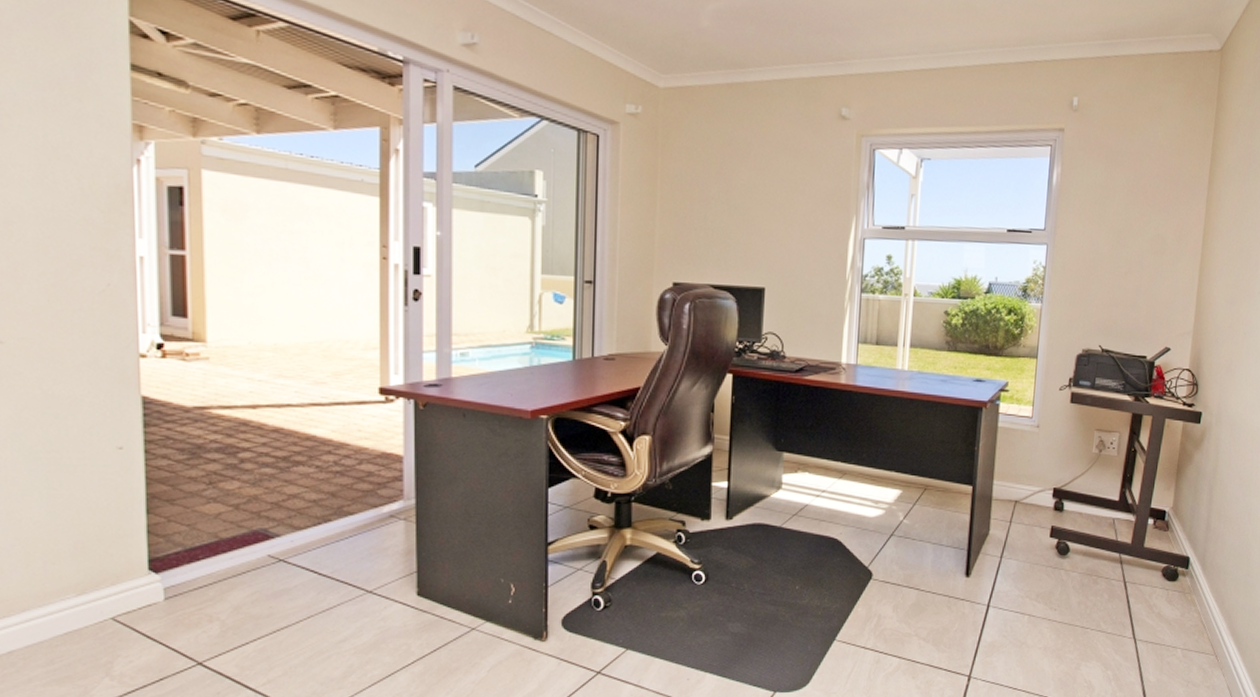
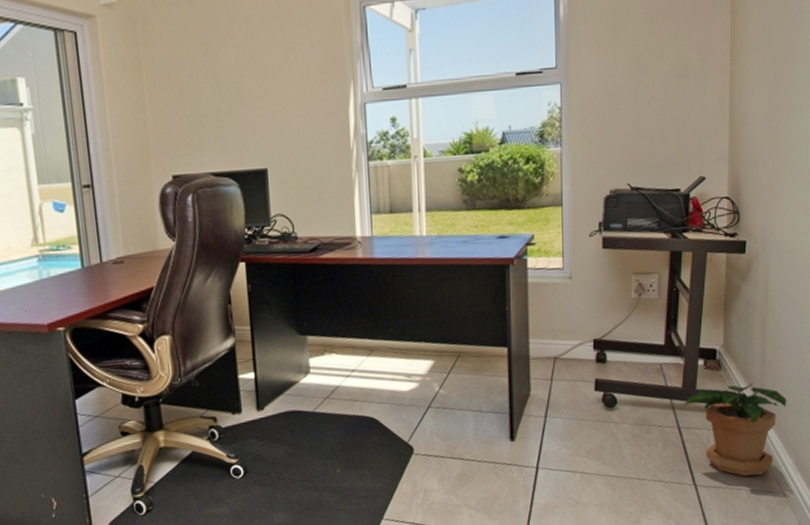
potted plant: none [1130,546,1227,636] -> present [682,382,787,476]

